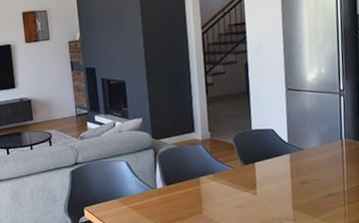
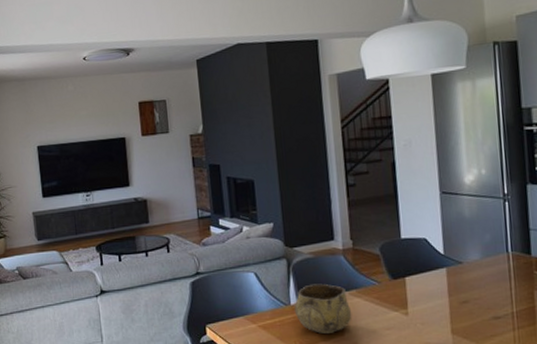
decorative bowl: none [160,170,209,212] -> present [294,283,352,334]

